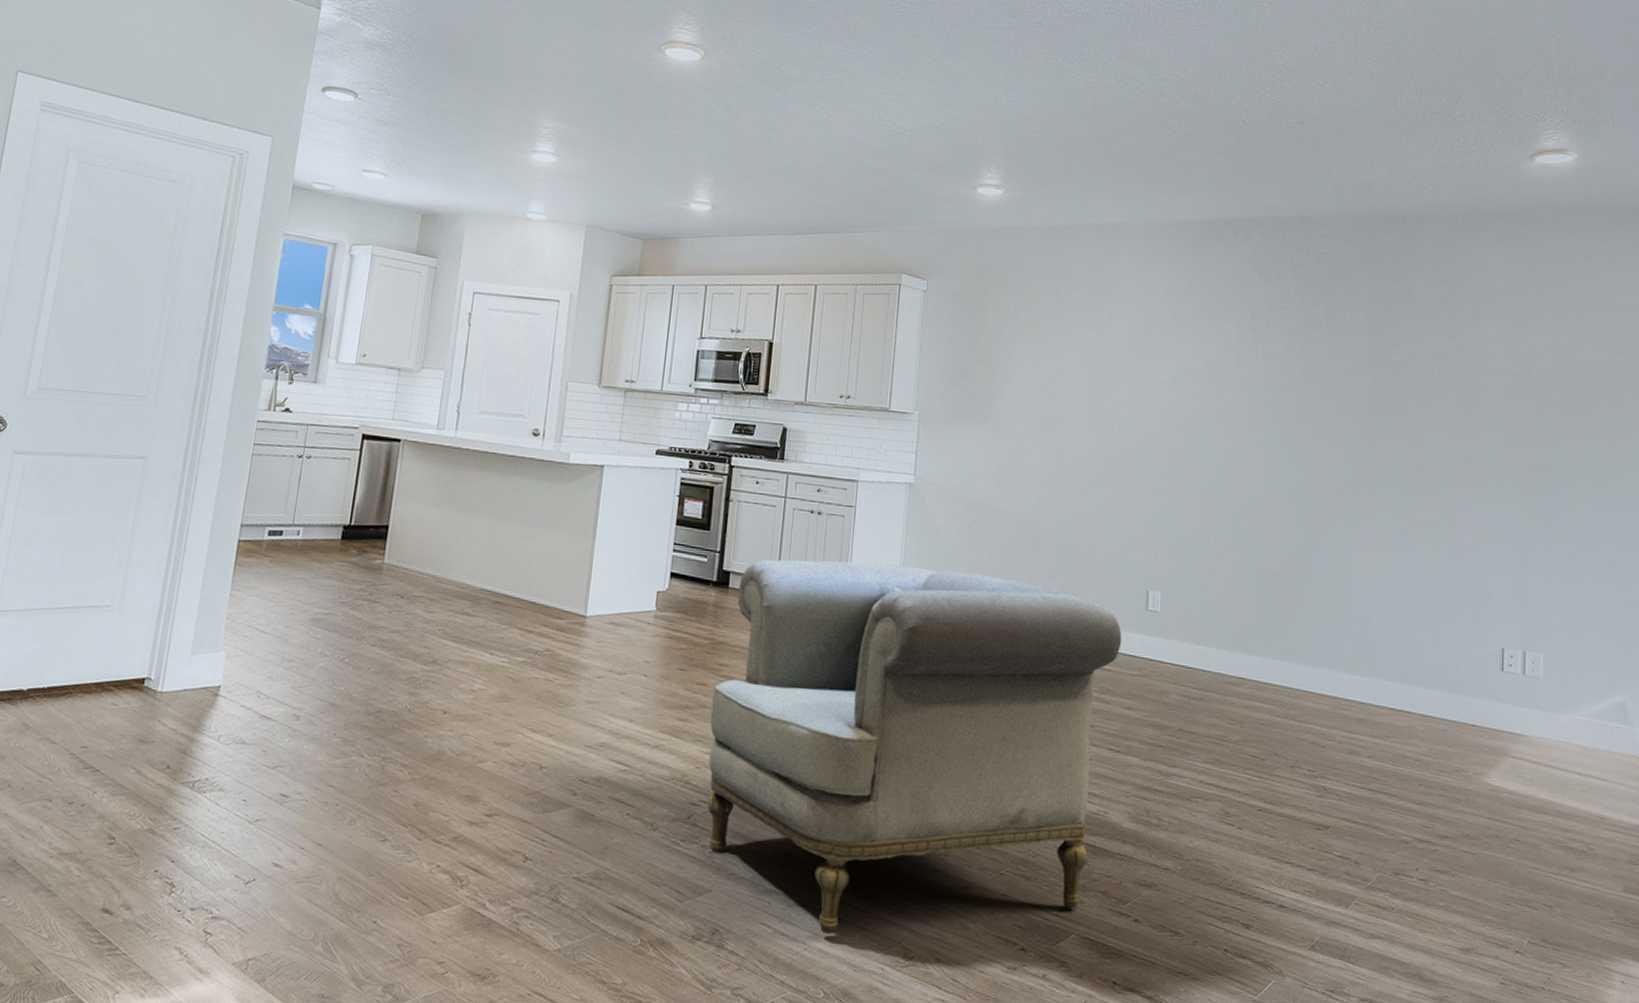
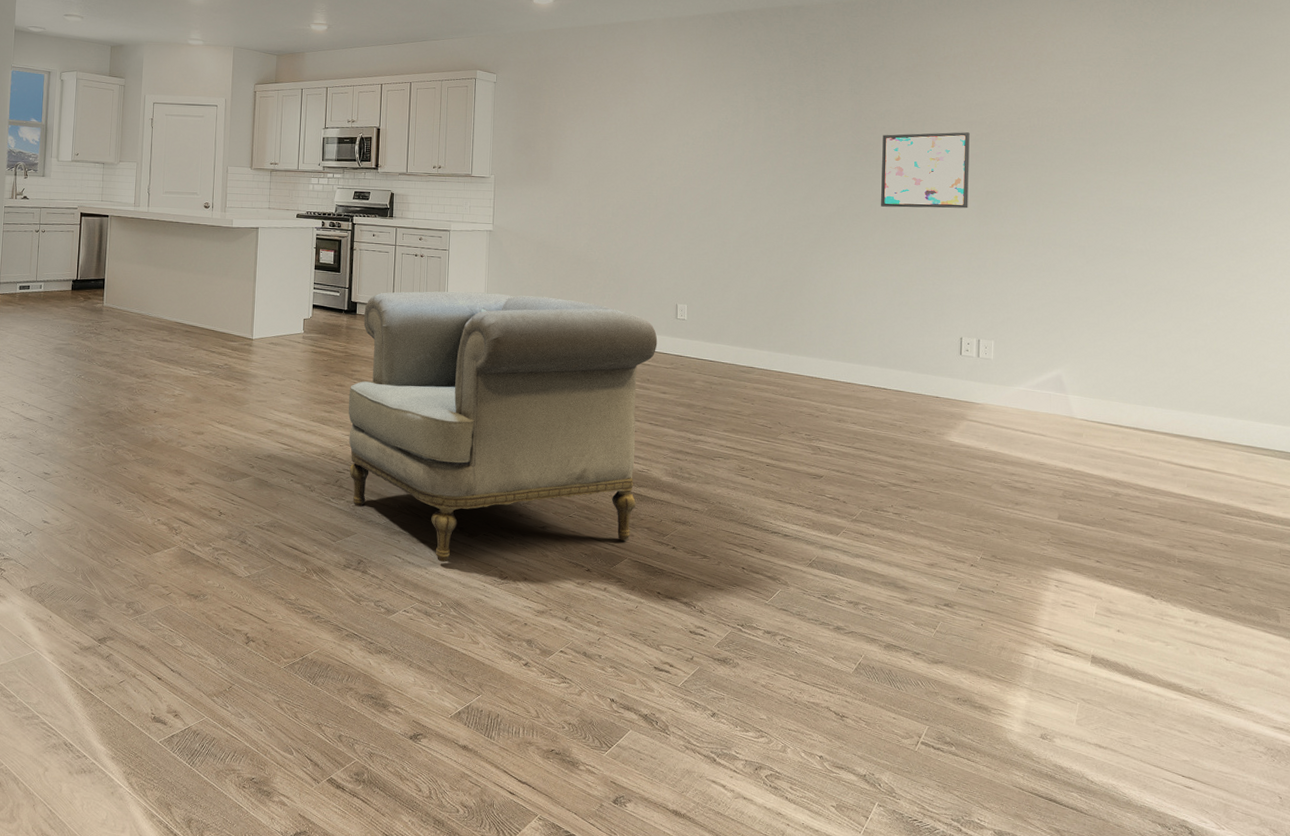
wall art: none [1405,384,1513,483] -> present [881,132,970,209]

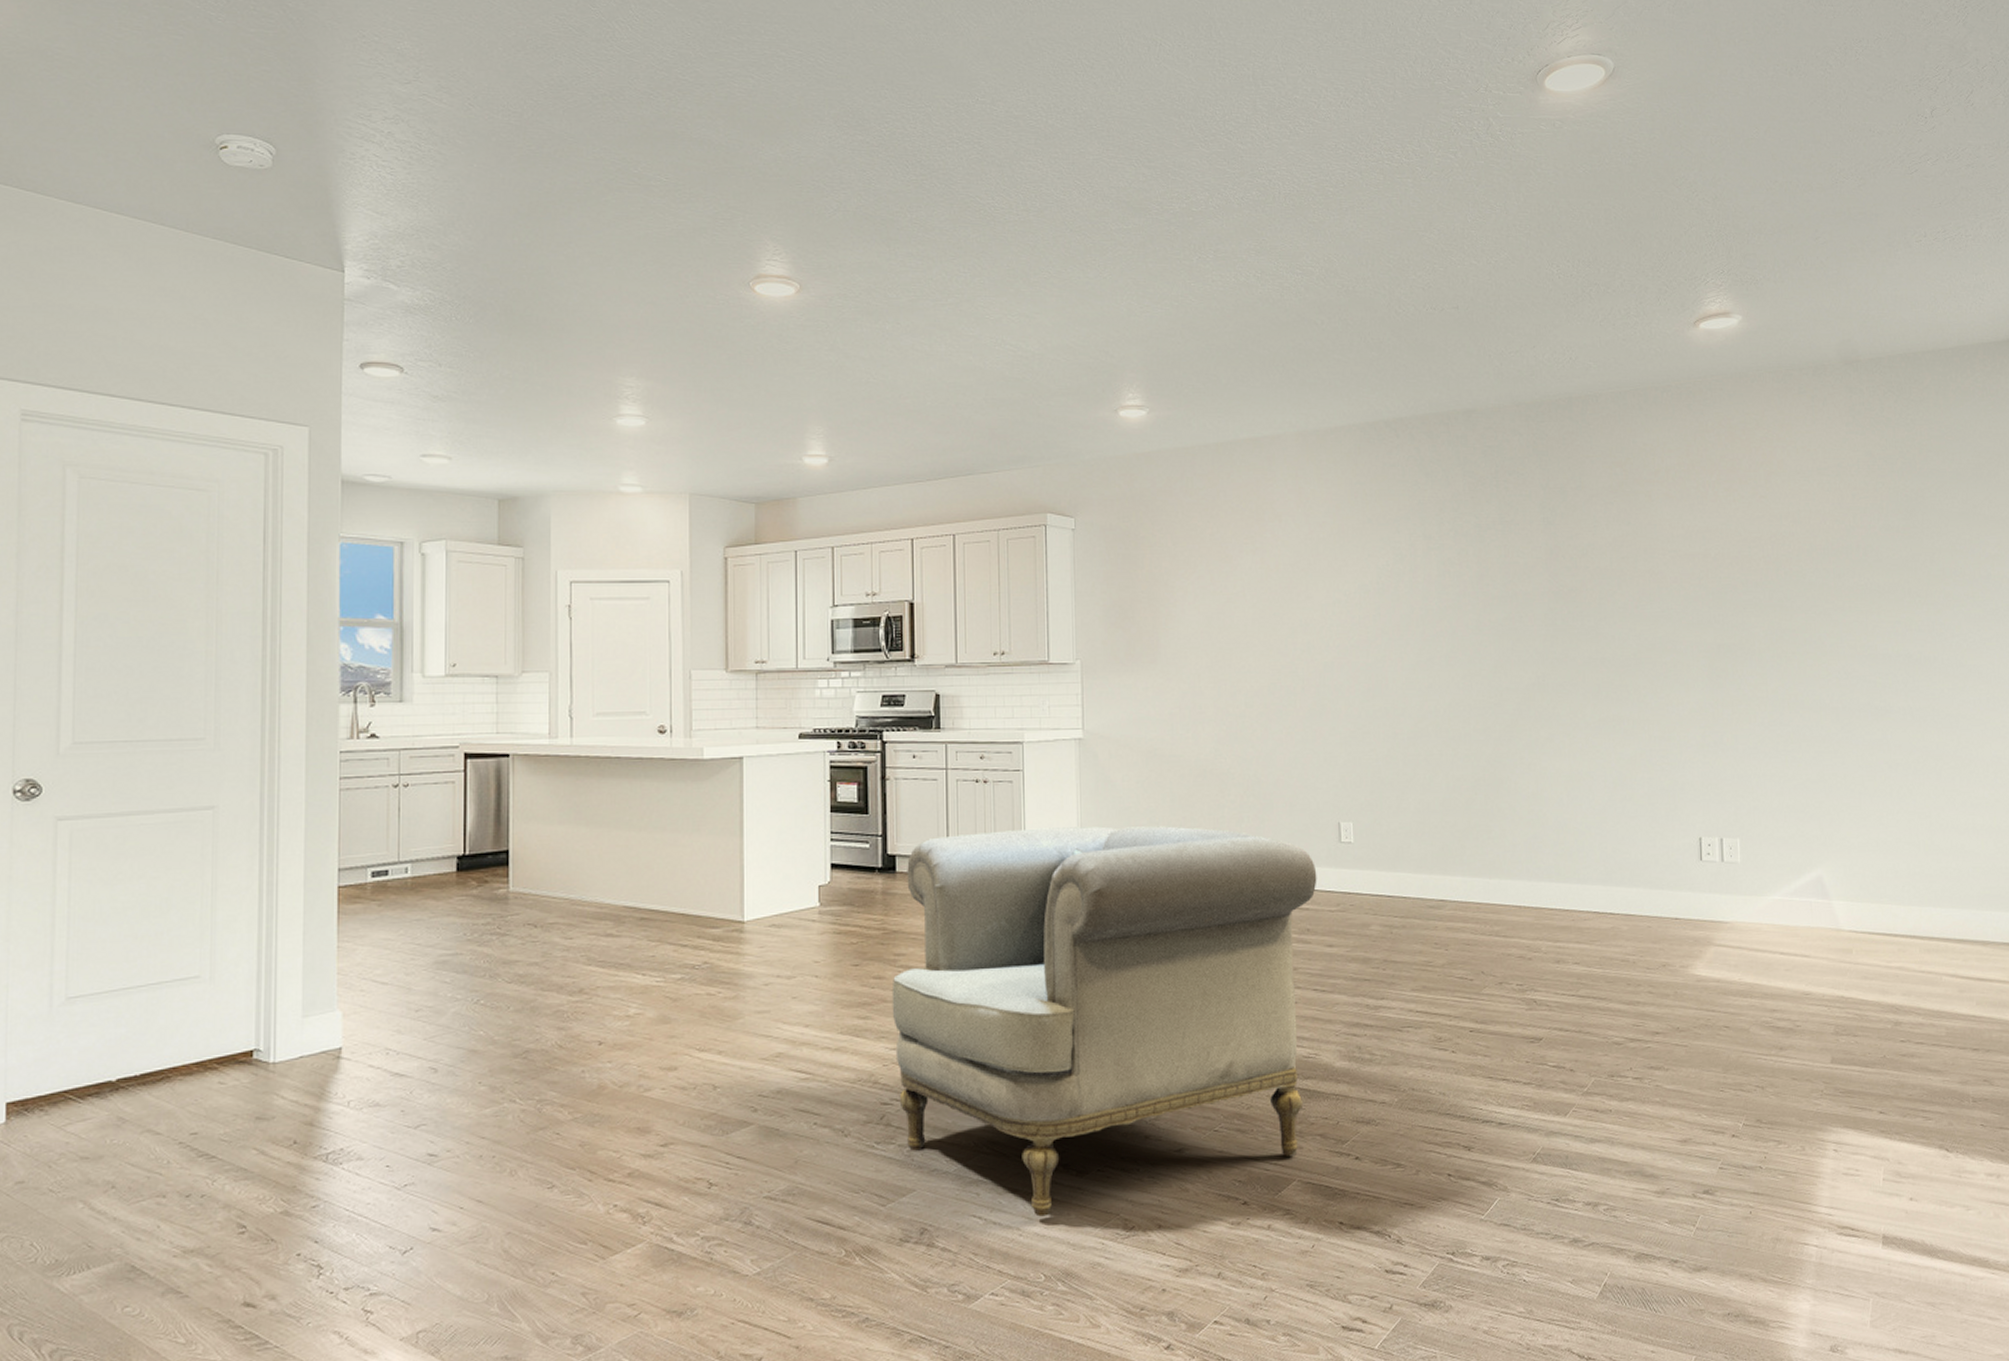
wall art: present [881,132,970,209] -> none [1587,568,1697,672]

